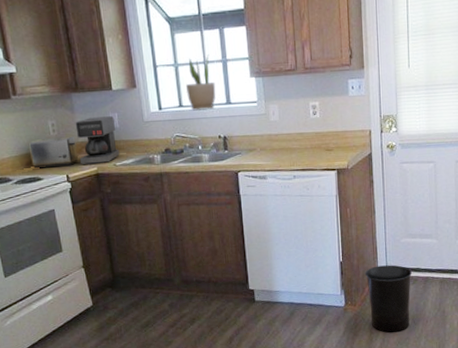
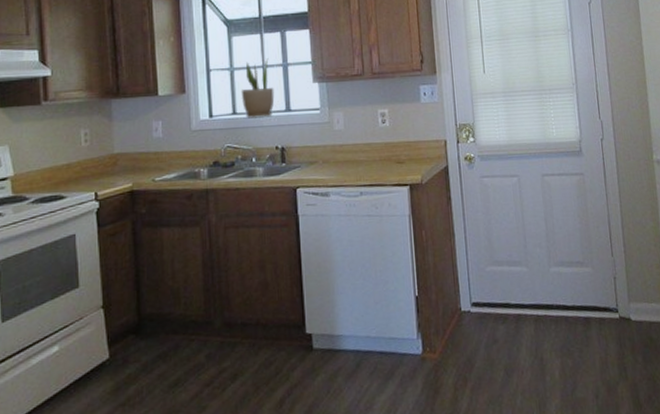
toaster: present [28,136,79,169] -> none [54,147,112,185]
coffee maker: present [75,116,120,166] -> none [112,124,161,181]
waste bin: present [365,264,412,333] -> none [445,299,502,389]

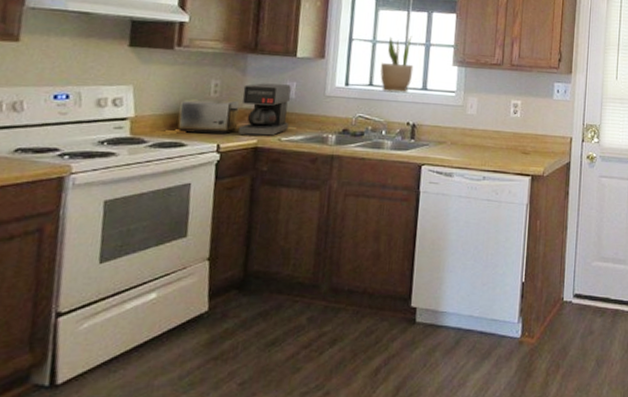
toaster: none [54,147,112,185] -> present [177,98,240,135]
coffee maker: none [112,124,161,181] -> present [238,83,291,137]

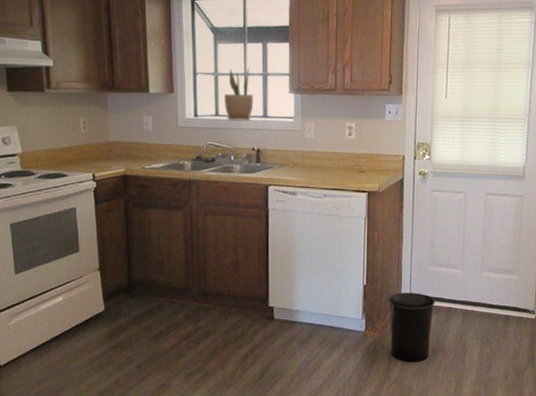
toaster: present [177,98,240,135] -> none [56,134,108,165]
coffee maker: present [238,83,291,137] -> none [107,118,150,166]
waste bin: none [548,291,601,375] -> present [388,292,435,362]

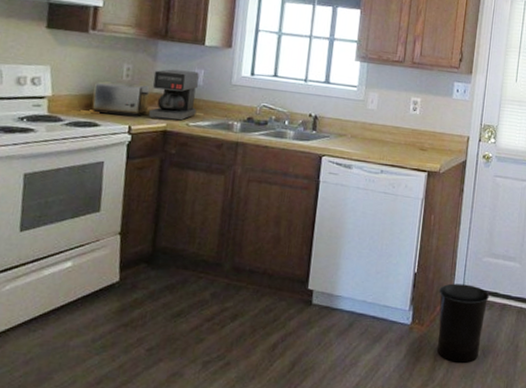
toaster: none [56,134,108,165] -> present [91,81,150,117]
coffee maker: none [107,118,150,166] -> present [148,69,199,122]
potted plant: present [223,67,254,121] -> none [284,29,317,86]

